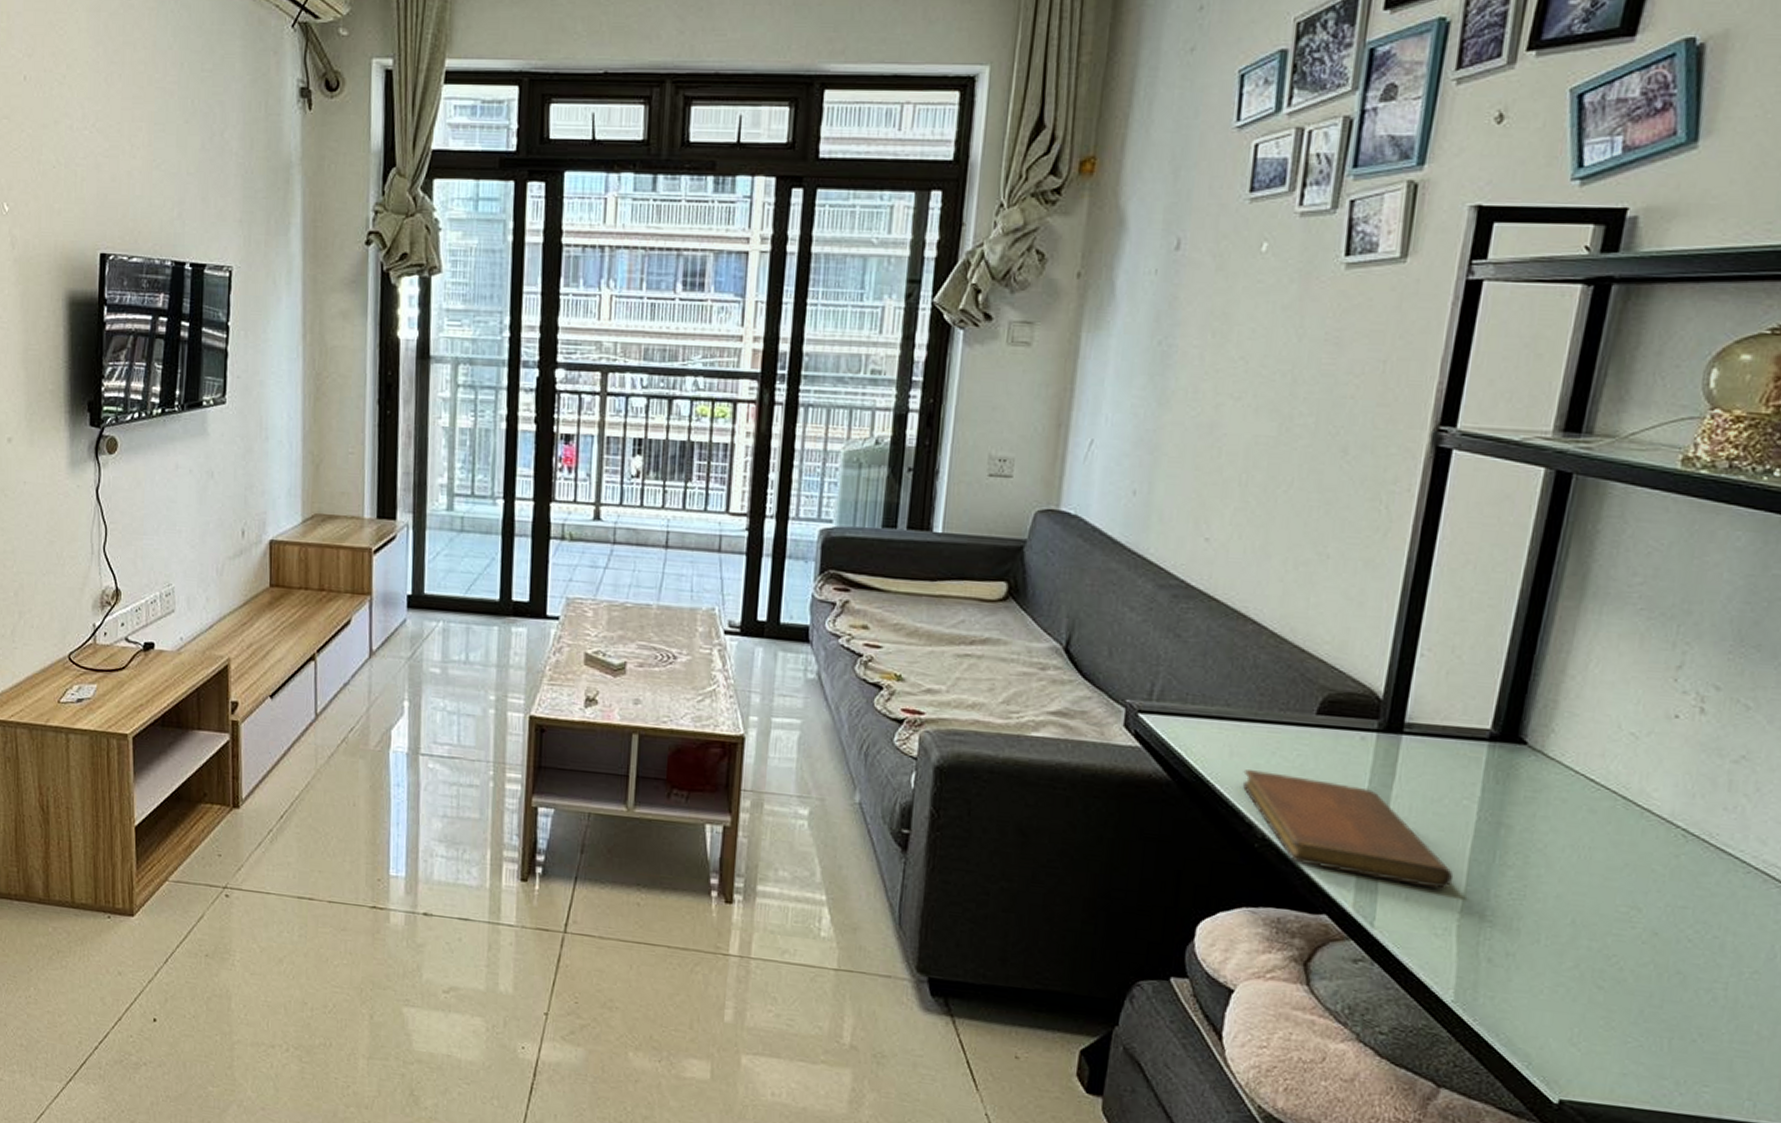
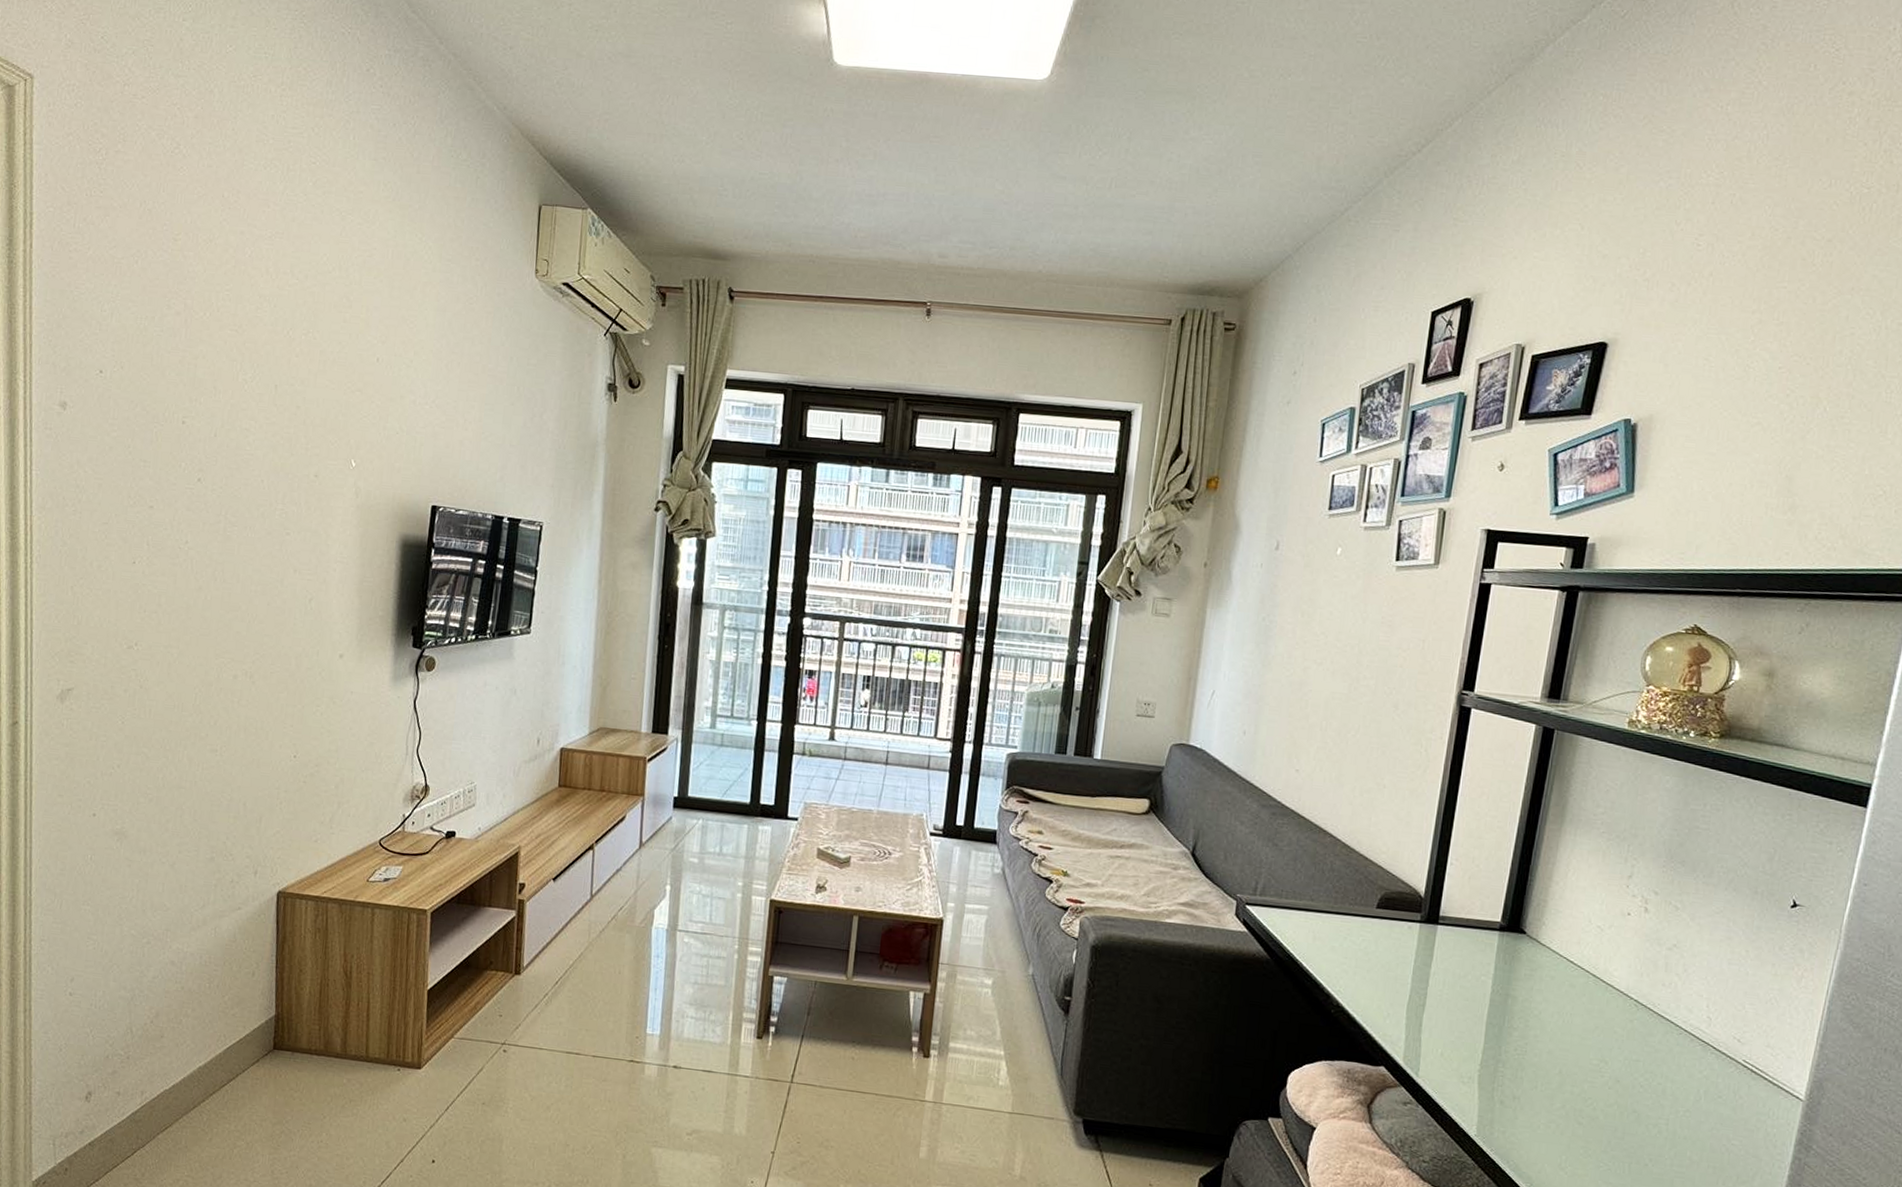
notebook: present [1242,770,1454,889] -> none [1322,951,1476,1046]

